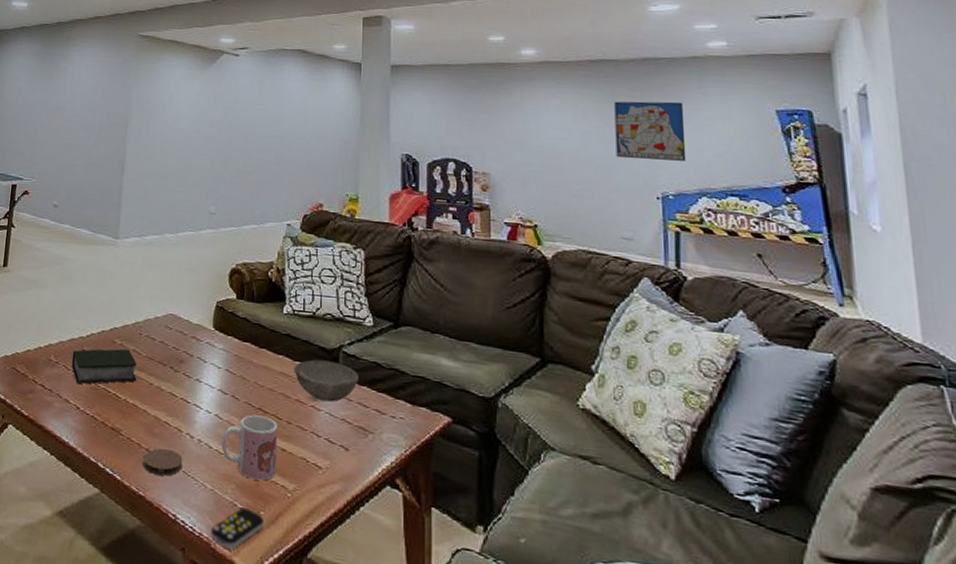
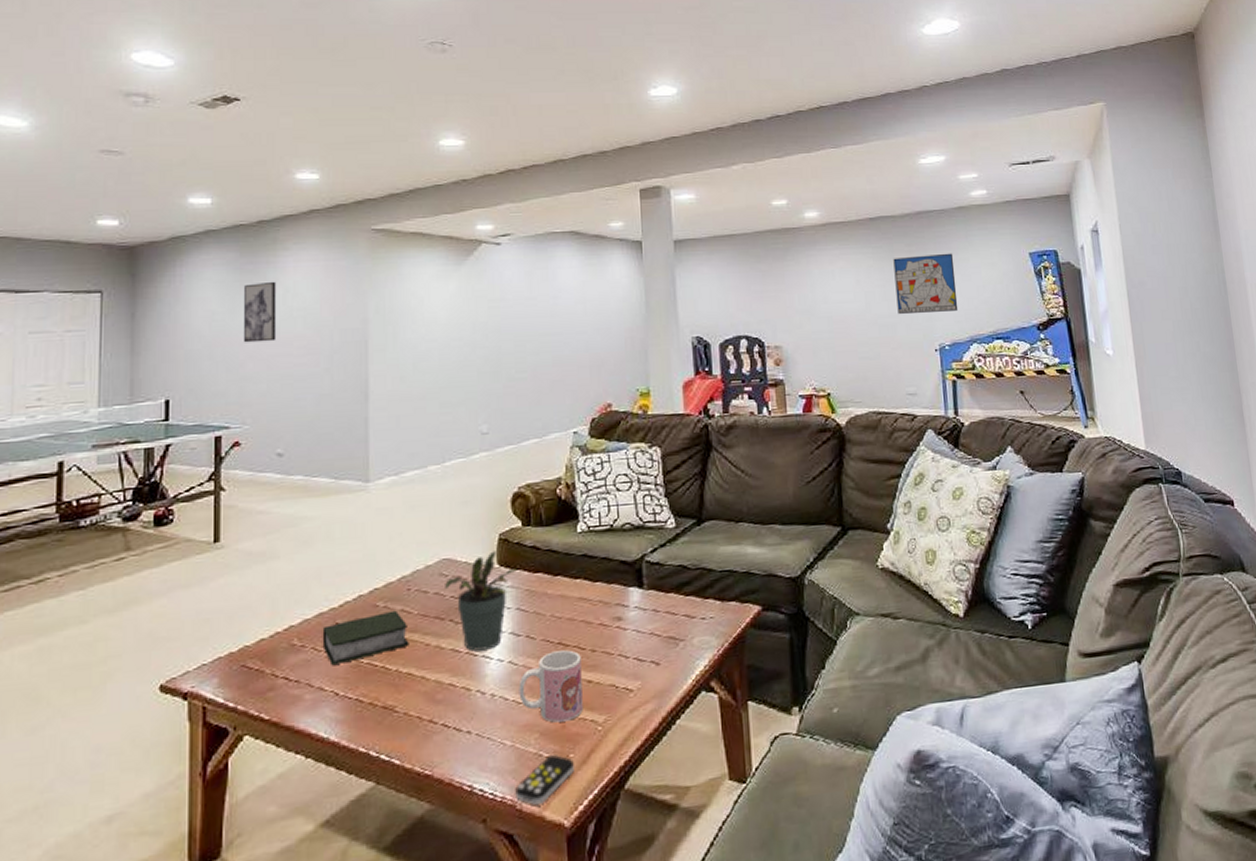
wall art: none [38,69,66,117] -> present [243,281,277,343]
coaster: present [143,448,183,476] -> none [426,713,475,747]
potted plant: none [169,315,229,401] -> present [445,551,516,652]
bowl: present [294,359,358,402] -> none [594,573,664,619]

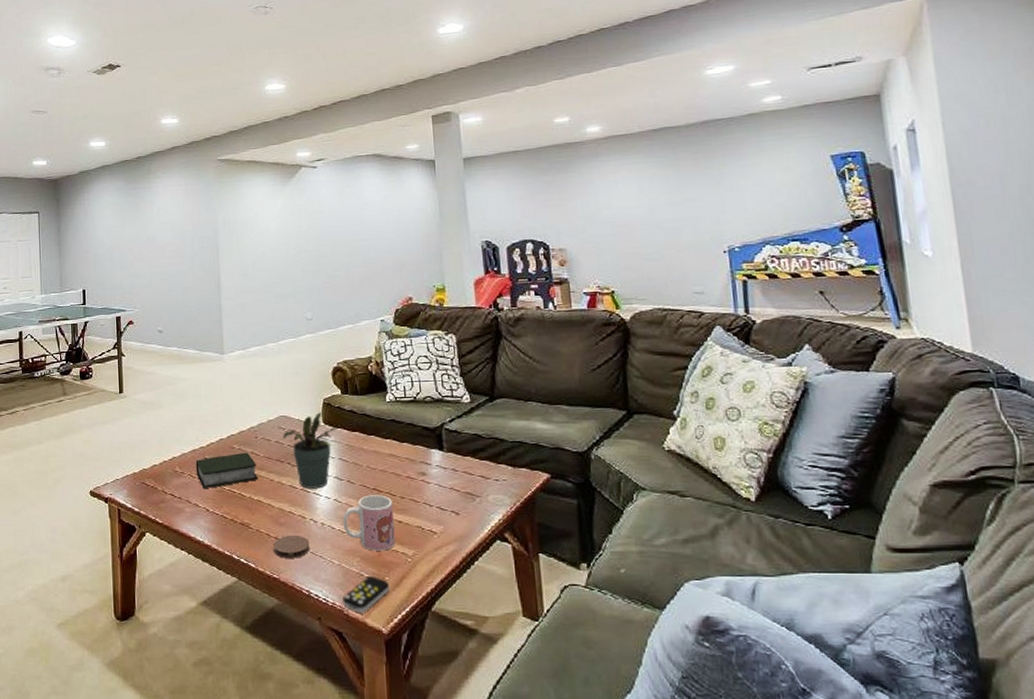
wall art: present [243,281,277,343] -> none [130,202,154,248]
coaster: none [426,713,475,747] -> present [273,535,310,558]
wall art: present [893,253,959,314] -> none [678,159,749,218]

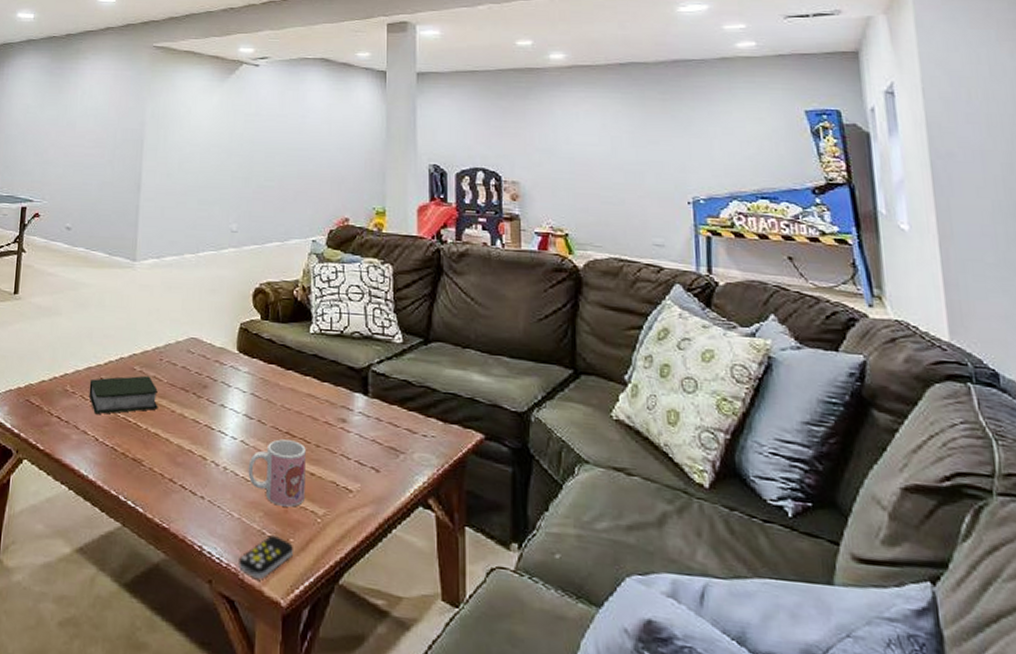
coaster: present [273,535,310,558] -> none [166,477,208,506]
potted plant: present [283,412,338,489] -> none [191,338,253,427]

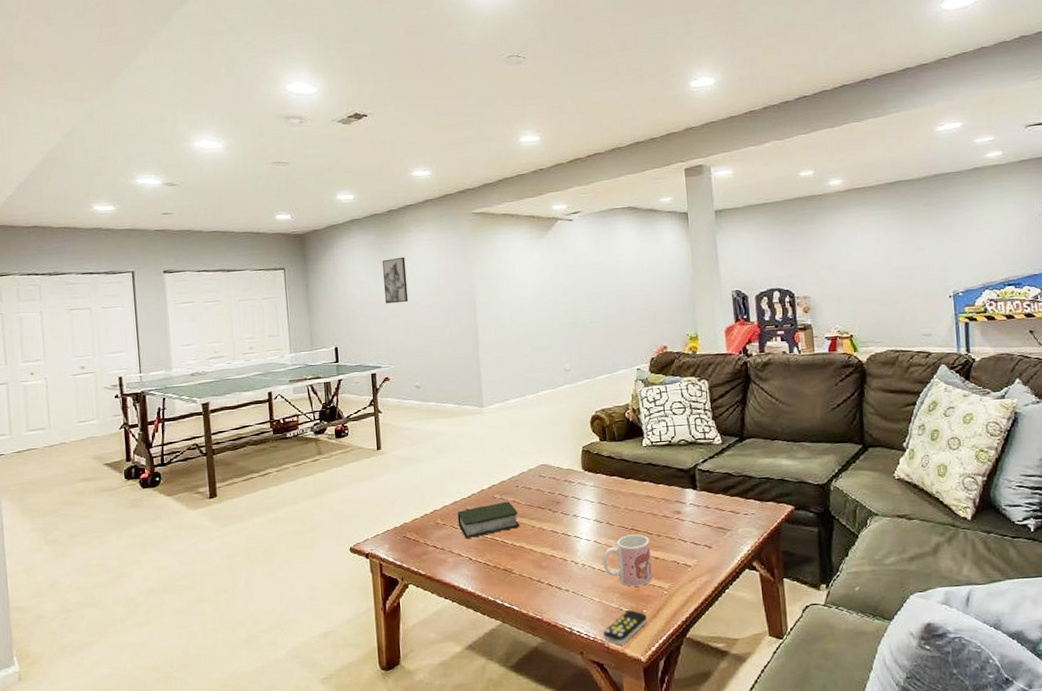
wall art: none [48,84,77,134] -> present [383,256,409,304]

